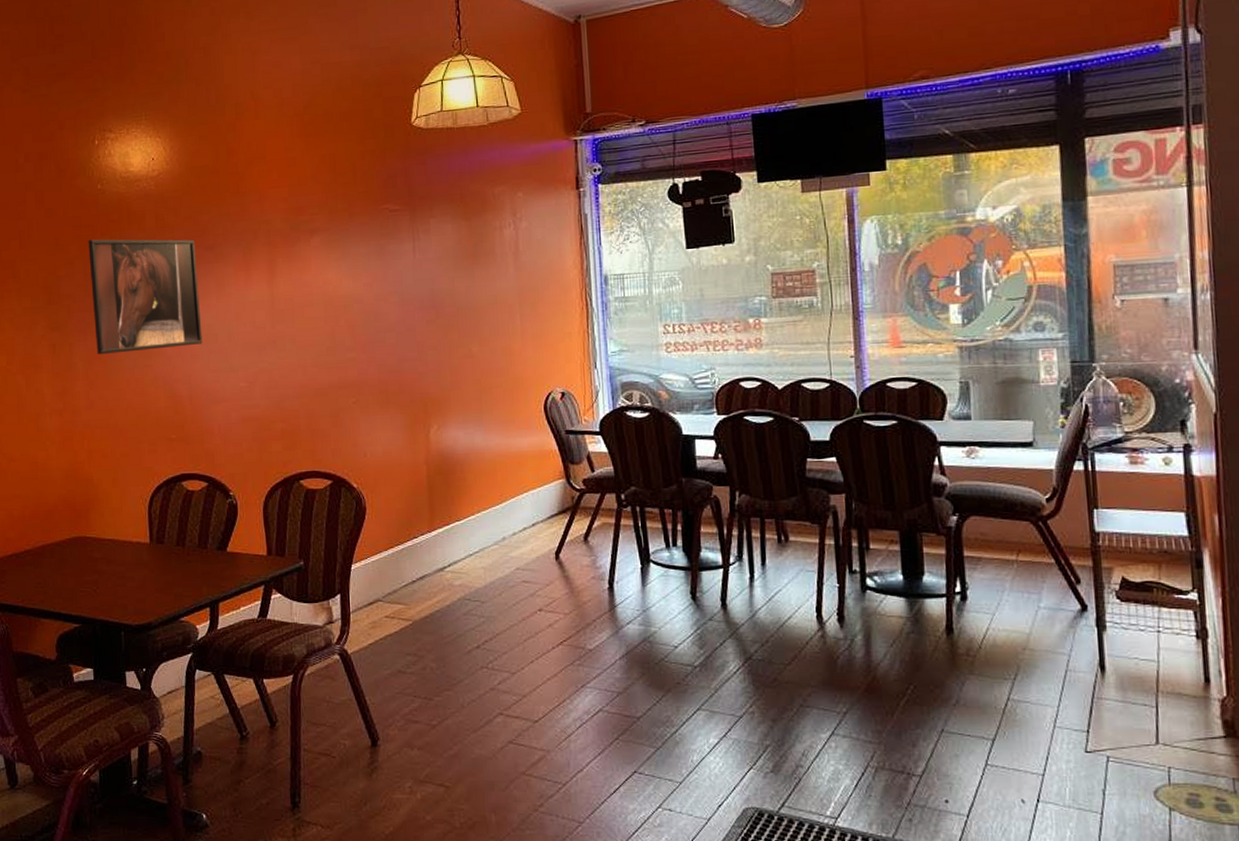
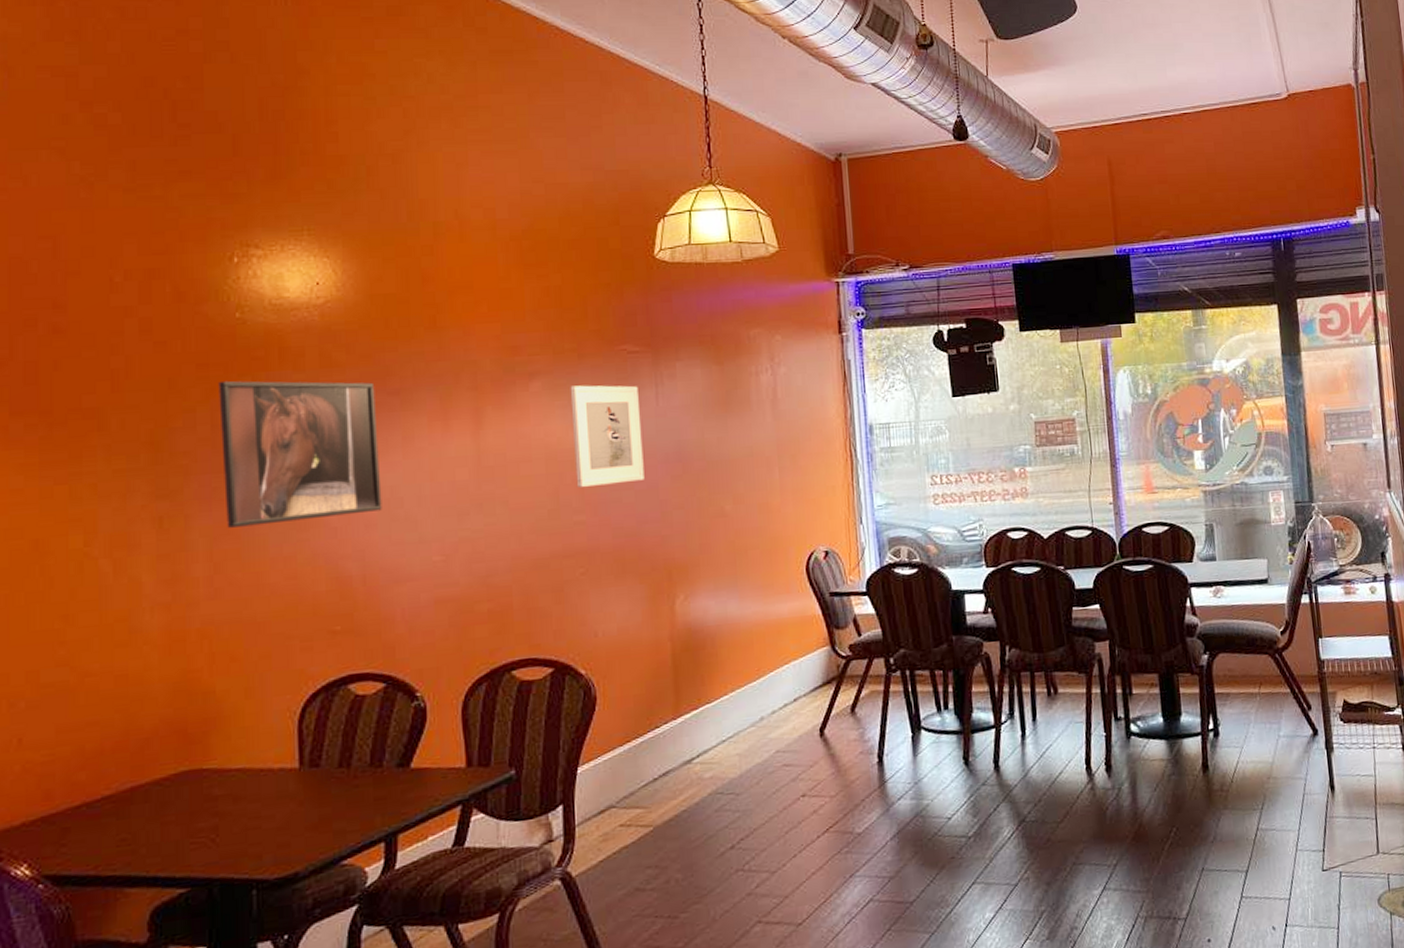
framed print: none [343,240,404,330] -> present [570,385,645,488]

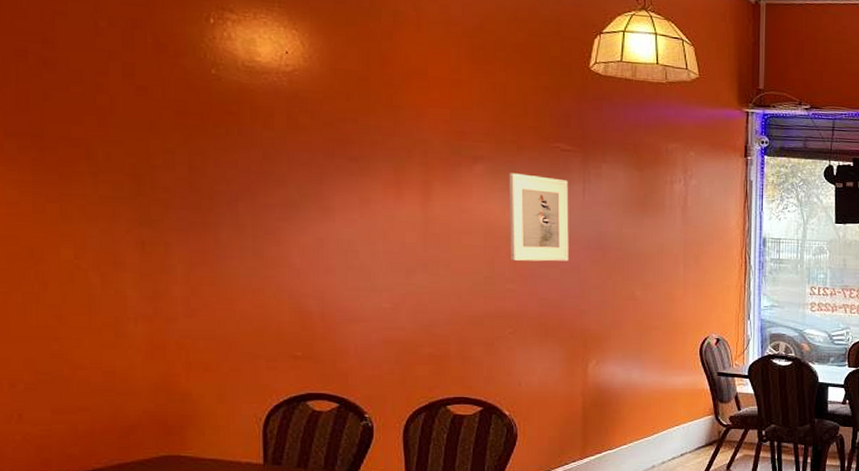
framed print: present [218,380,382,528] -> none [195,129,340,260]

